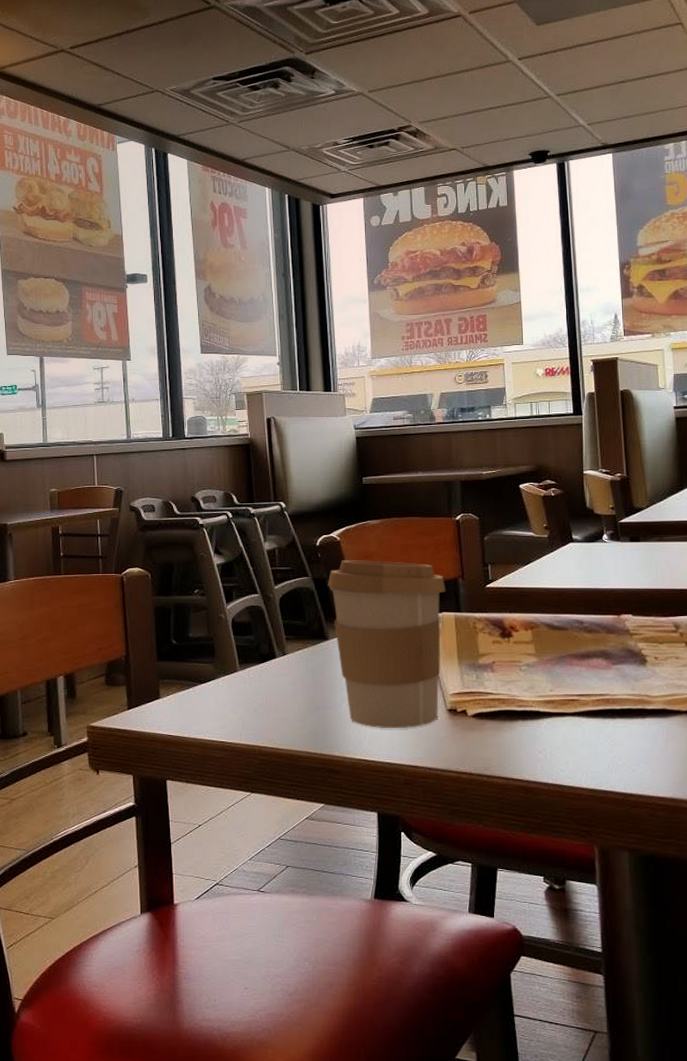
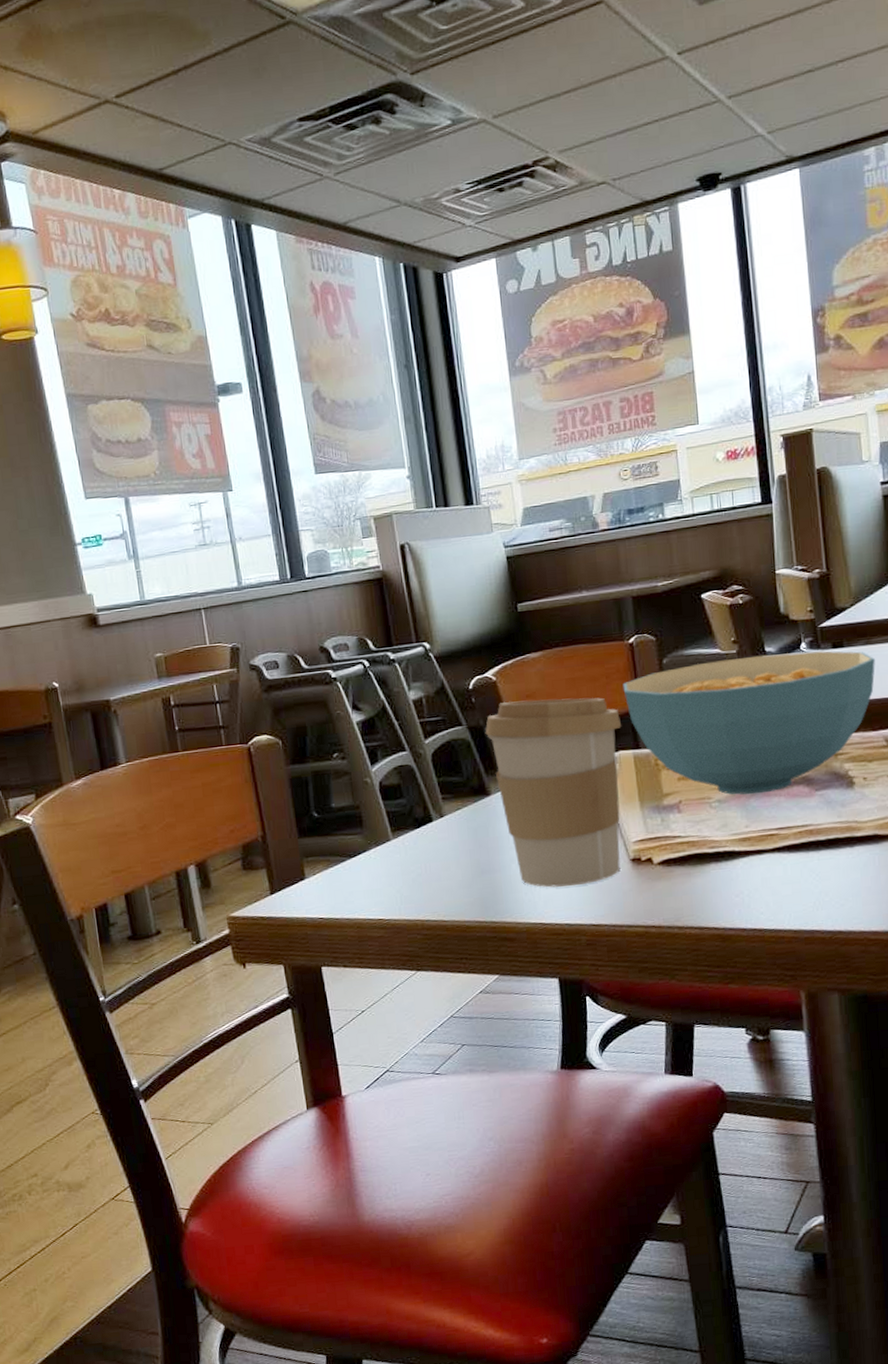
cereal bowl: none [449,541,667,662] -> present [623,650,875,795]

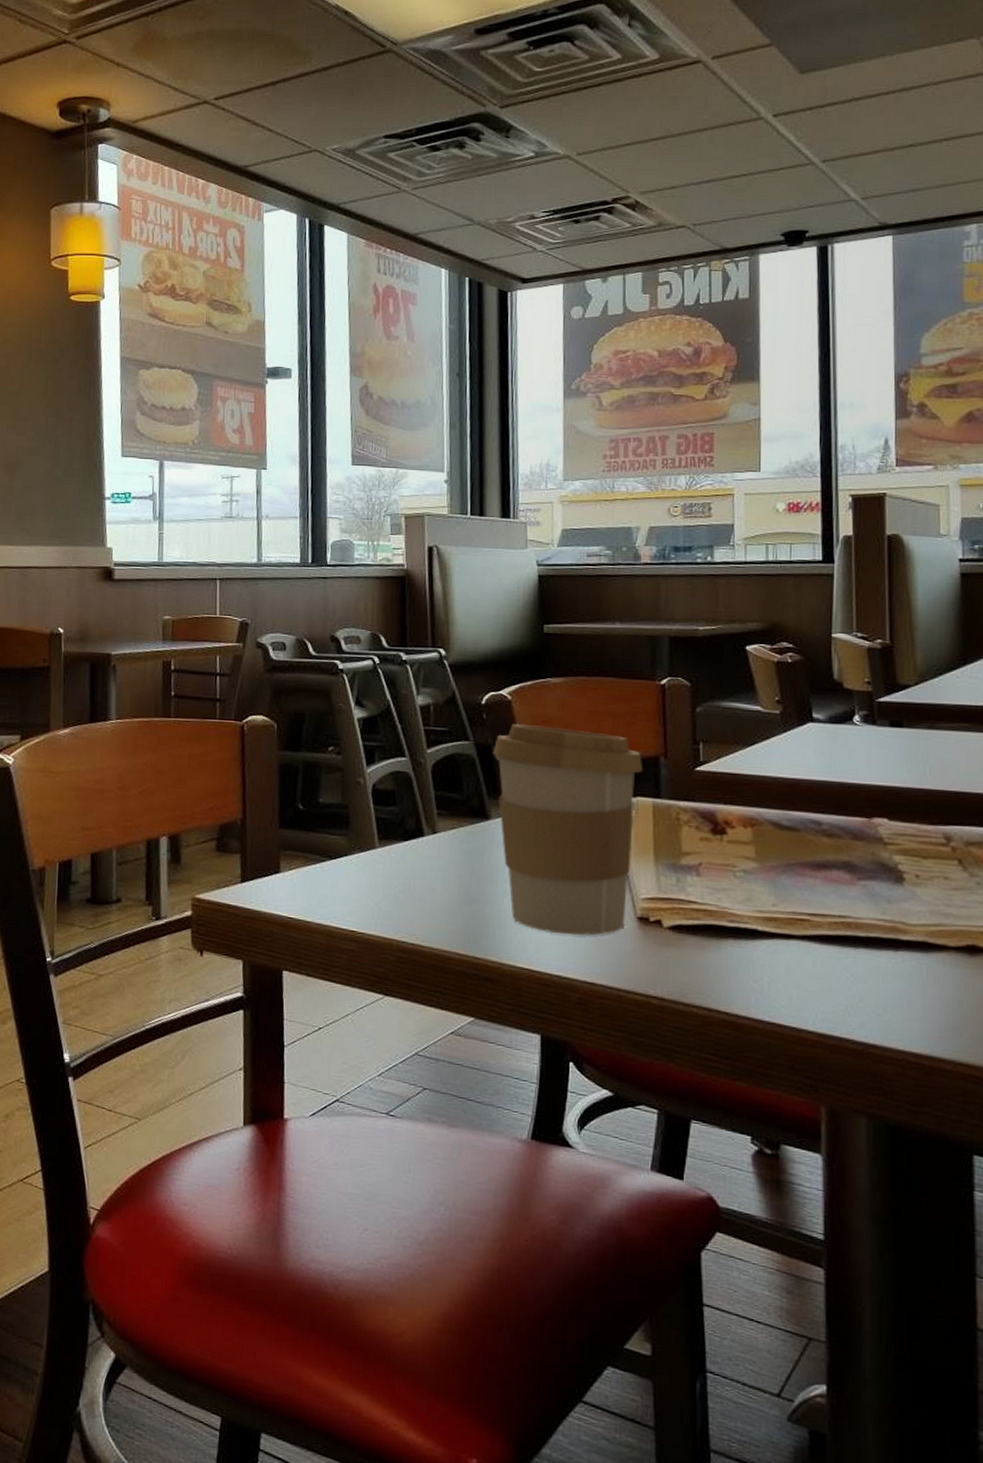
cereal bowl: present [623,650,875,795] -> none [649,718,939,872]

